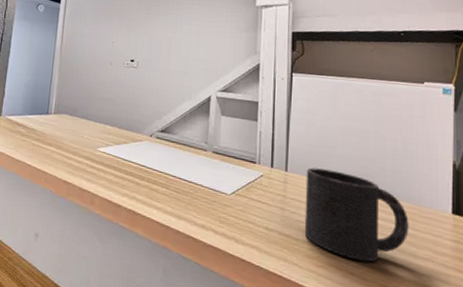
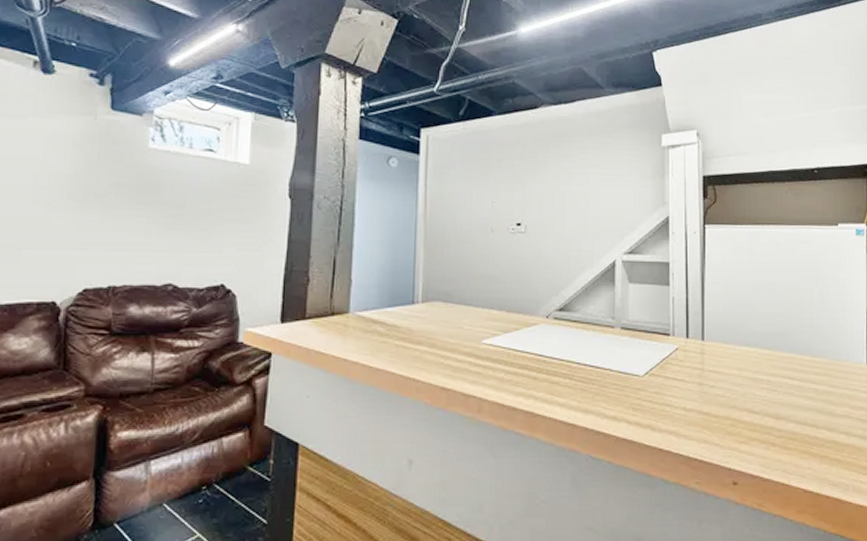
mug: present [304,167,409,262] -> none [724,332,827,429]

